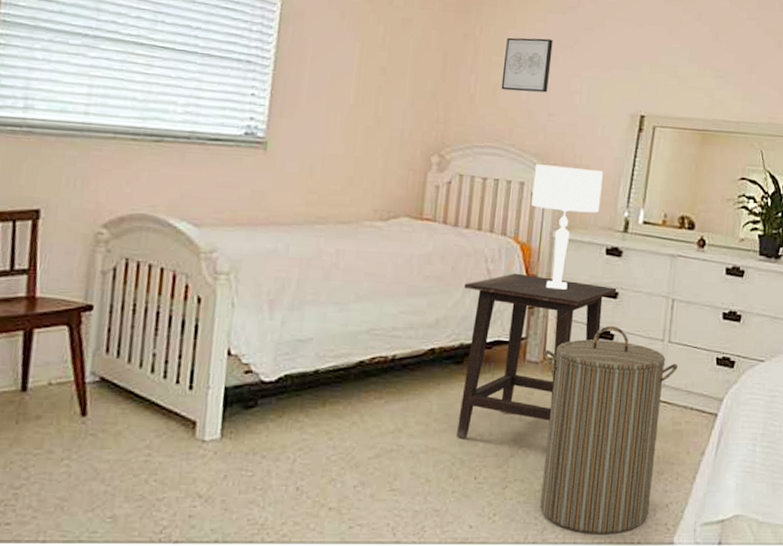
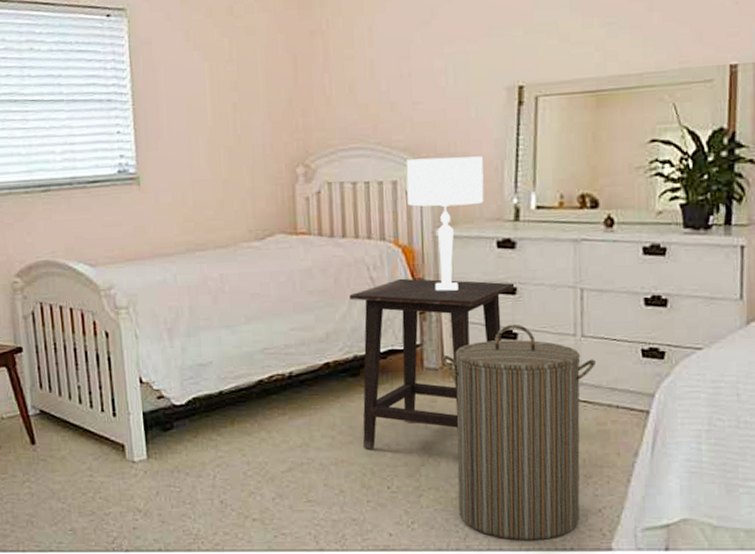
wall art: present [501,37,553,93] -> none [356,18,409,85]

